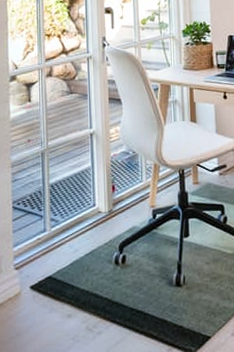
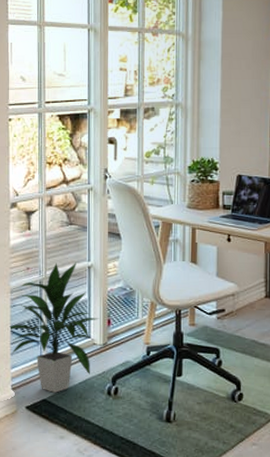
indoor plant: none [10,130,103,268] -> present [8,262,99,393]

